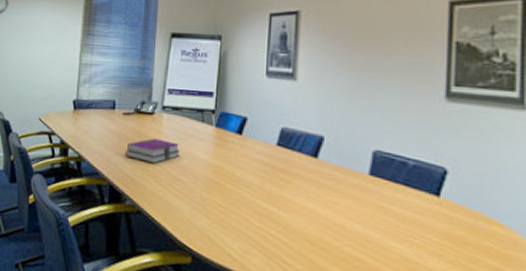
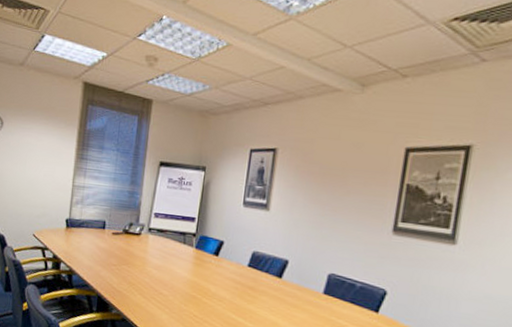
notebook: present [124,138,180,164] -> none [112,256,163,279]

